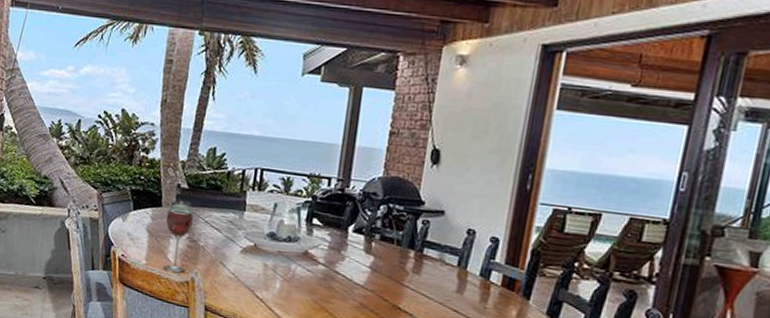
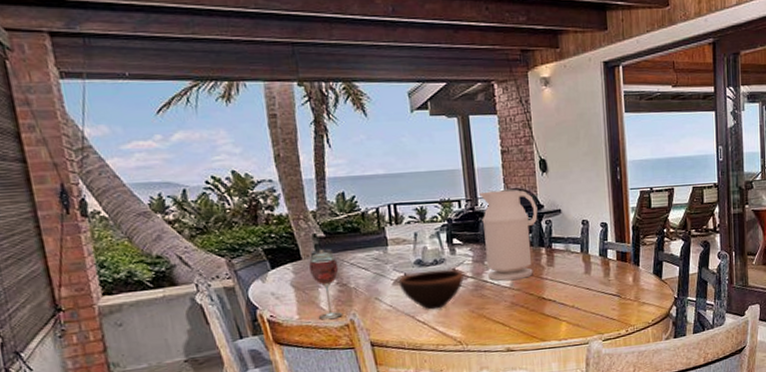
bowl: none [246,245,315,290] -> present [398,269,464,309]
water jug: none [341,173,417,281] -> present [479,189,538,281]

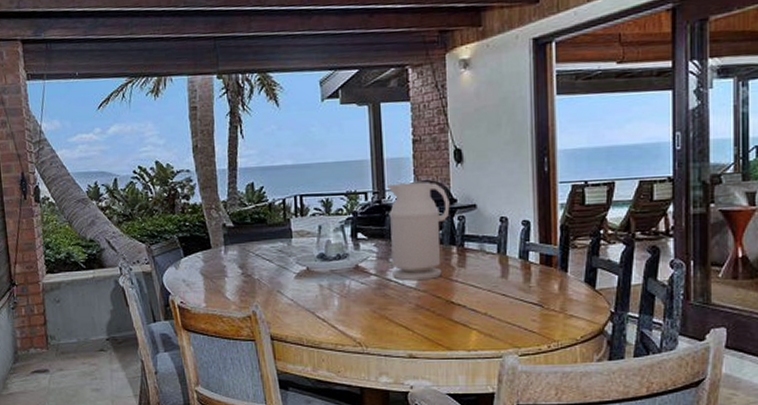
wineglass: present [309,248,343,320] -> none [218,238,246,310]
bowl: present [398,269,464,309] -> none [300,265,367,307]

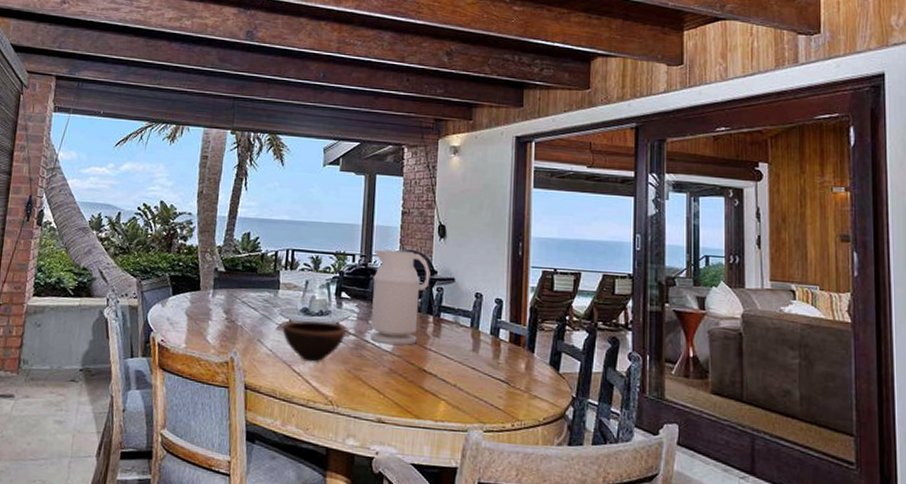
bowl: none [300,265,367,307] -> present [282,320,346,362]

